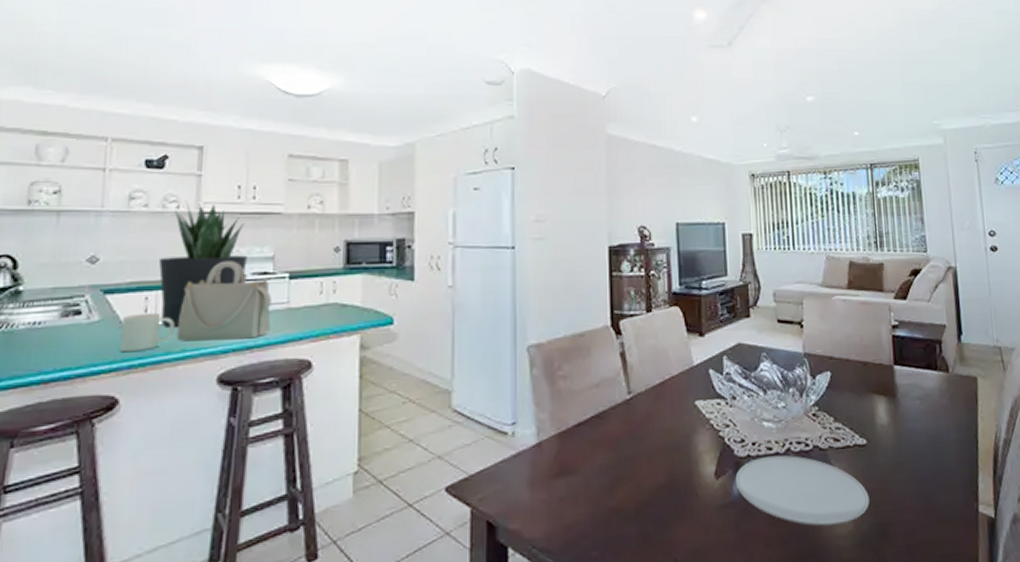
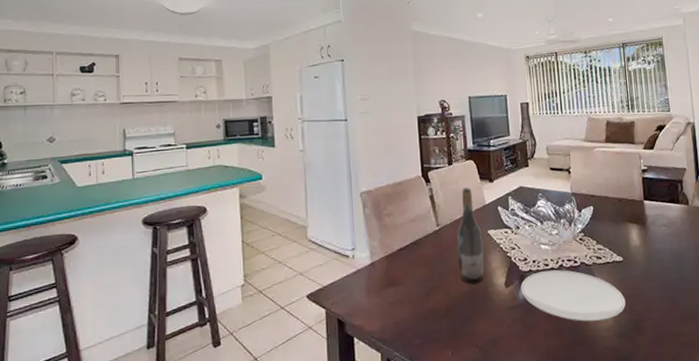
mug: present [119,312,175,353] -> none [74,175,111,204]
planter: present [159,200,248,328] -> none [96,94,156,186]
handbag: present [176,260,272,342] -> none [112,137,176,196]
wine bottle: none [654,342,689,474] -> present [457,187,485,284]

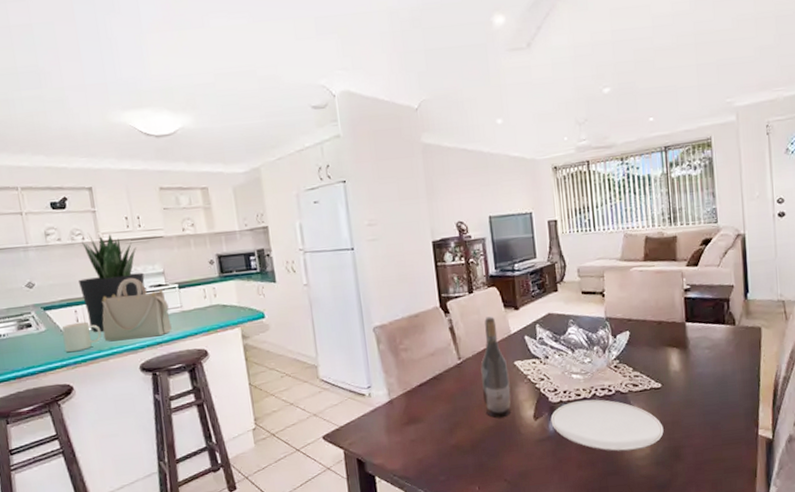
mug: none [74,175,111,204] -> present [61,321,102,353]
planter: none [96,94,156,186] -> present [79,232,145,332]
handbag: none [112,137,176,196] -> present [102,277,172,342]

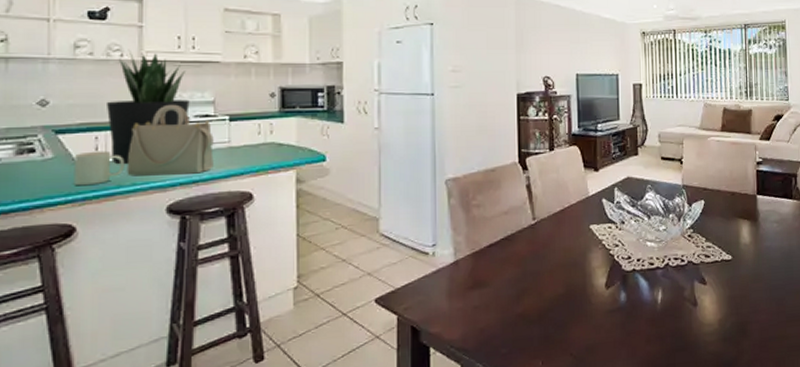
wine bottle: present [480,316,512,418] -> none [554,176,584,285]
plate: present [550,399,664,452] -> none [622,269,732,326]

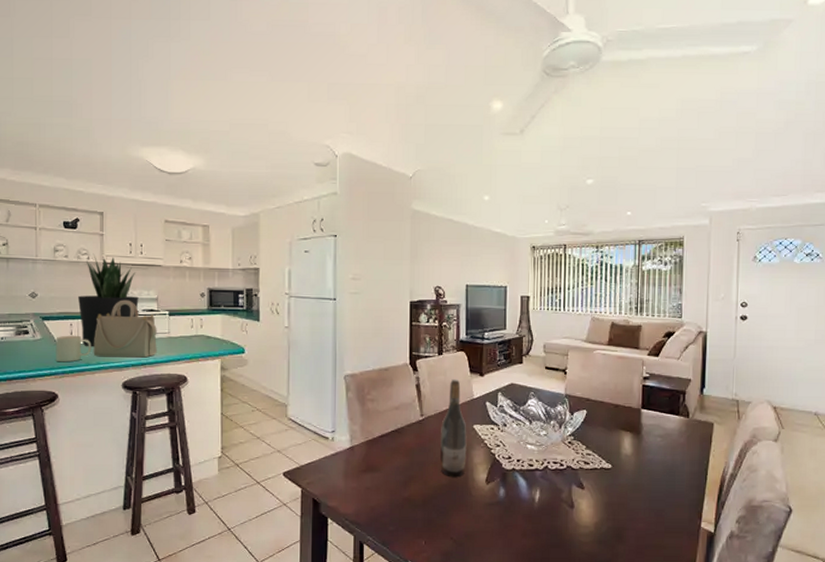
wine bottle: none [554,176,584,285] -> present [439,379,467,478]

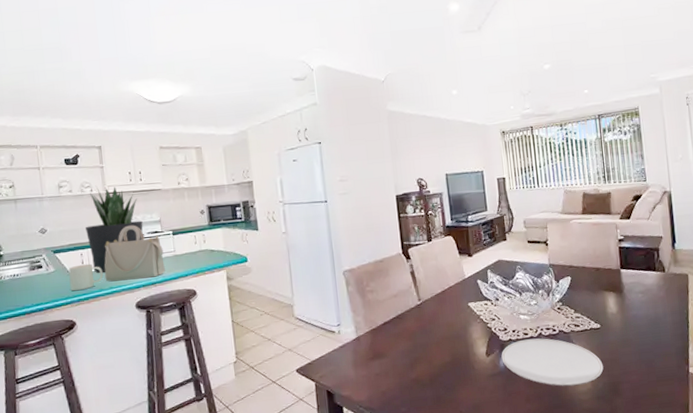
wine bottle: present [439,379,467,478] -> none [438,262,466,354]
plate: none [502,470,609,526] -> present [501,338,604,387]

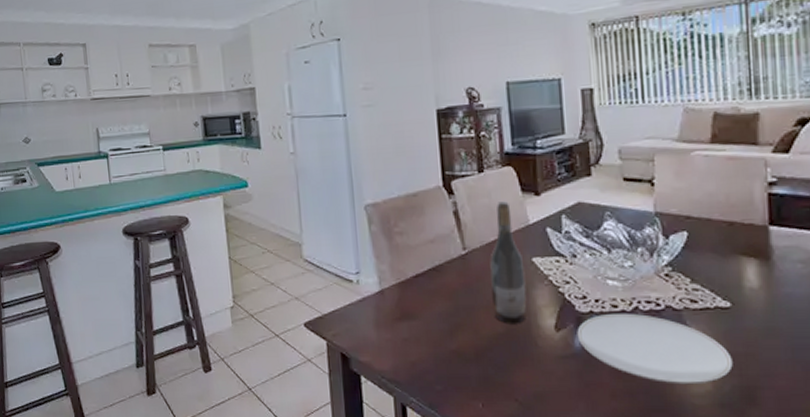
mug: present [68,263,104,291] -> none [52,180,89,211]
planter: present [85,185,143,273] -> none [70,89,131,192]
handbag: present [104,225,165,282] -> none [89,137,155,202]
wine bottle: none [438,262,466,354] -> present [490,201,527,324]

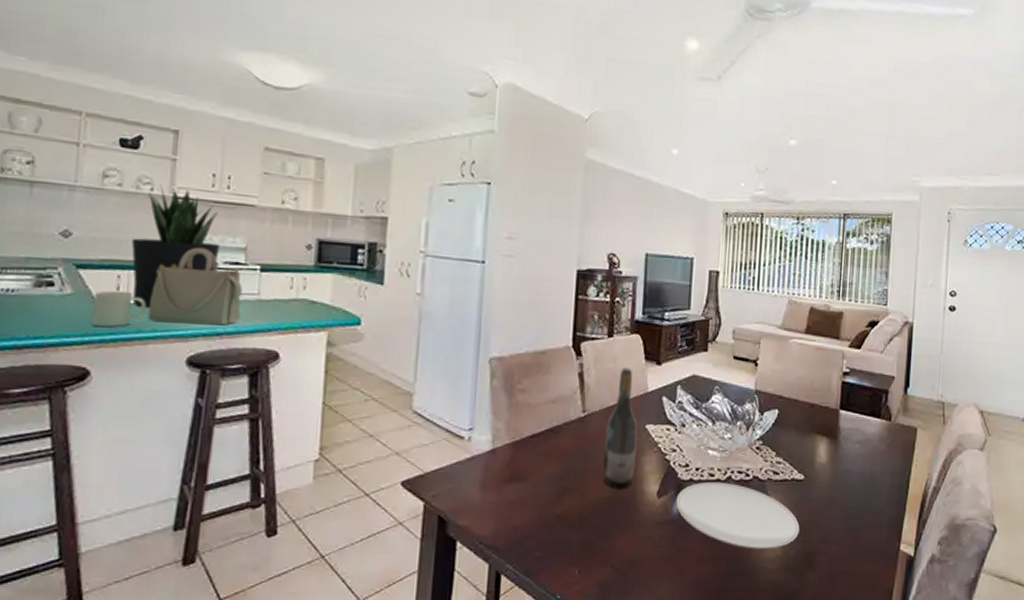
mug: none [52,180,89,211] -> present [91,290,147,328]
planter: none [70,89,131,192] -> present [132,183,220,309]
handbag: none [89,137,155,202] -> present [147,247,243,326]

